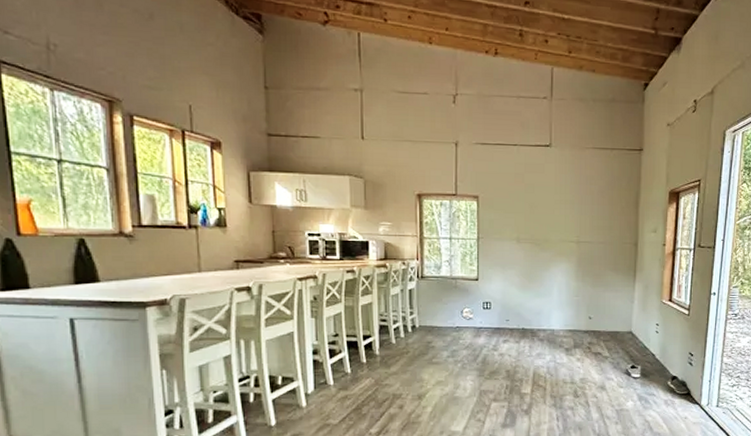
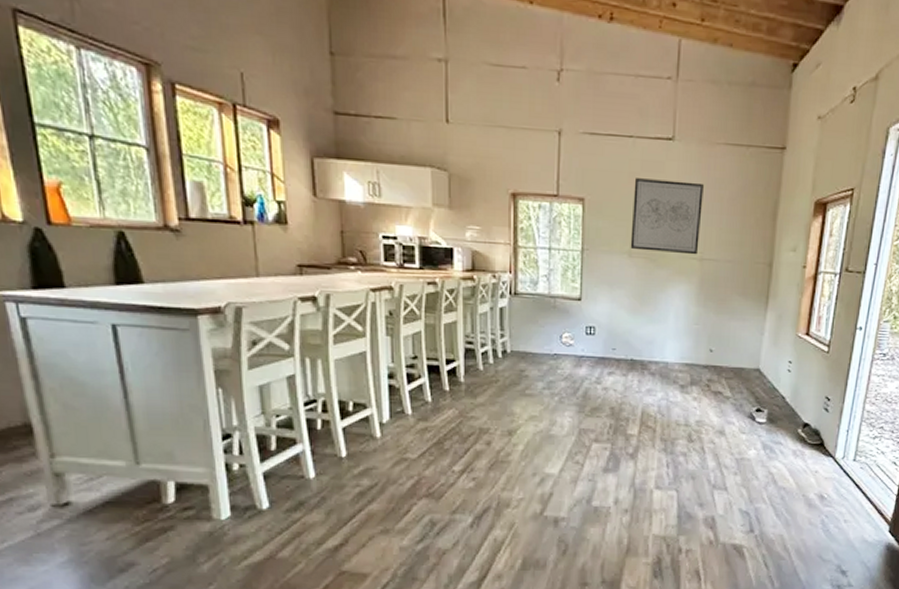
wall art: none [518,178,577,239] -> present [630,178,704,255]

